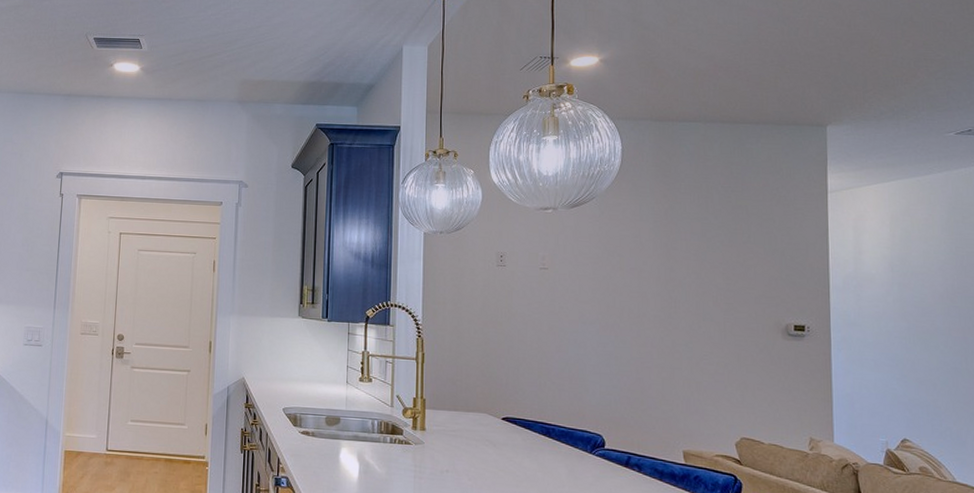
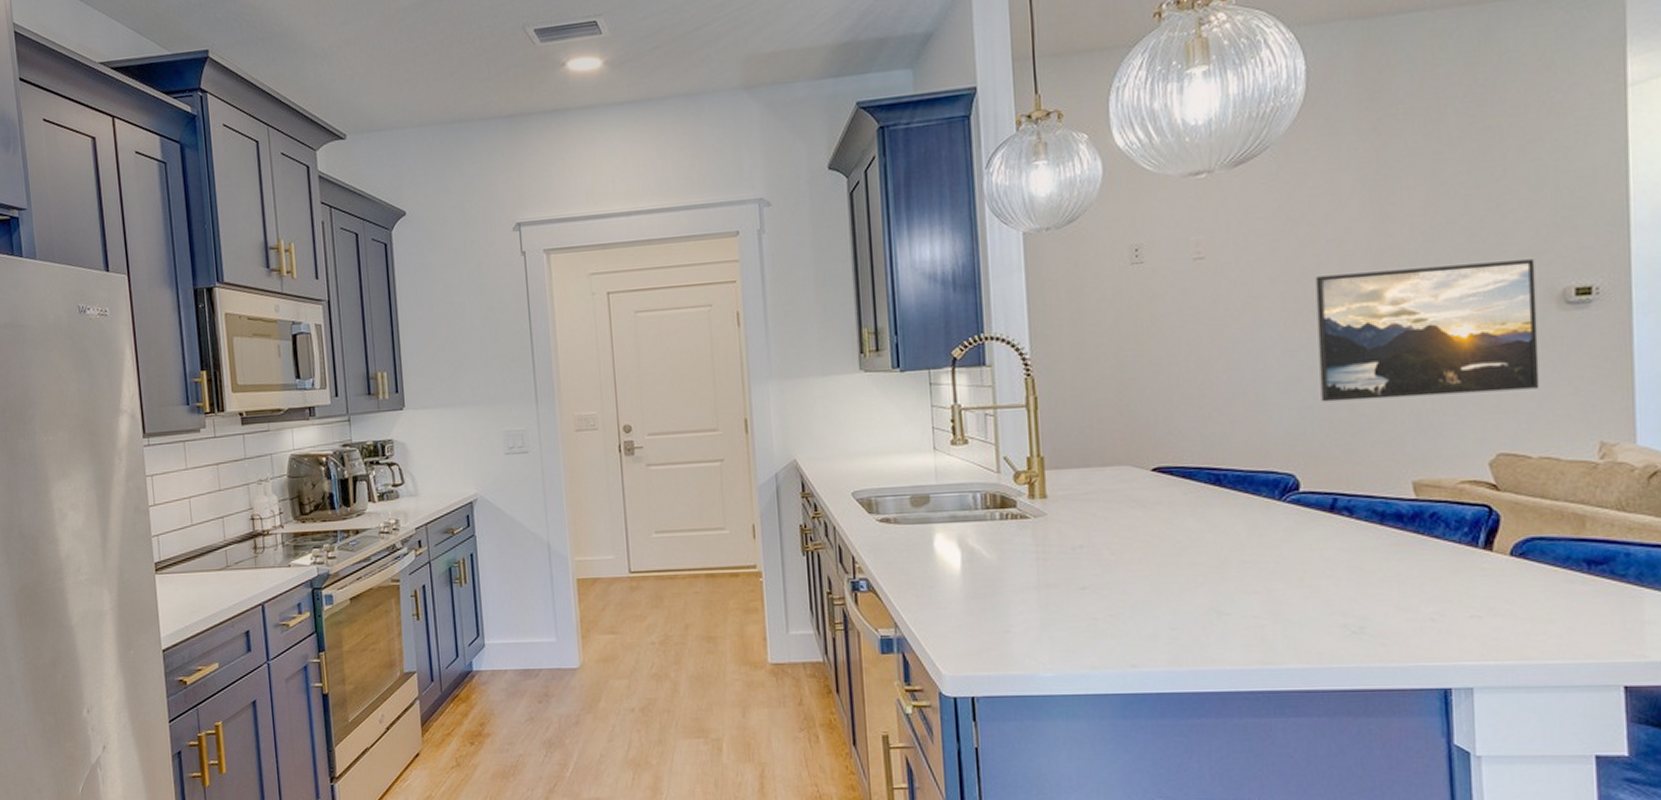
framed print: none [622,293,770,394] -> present [1315,259,1540,402]

